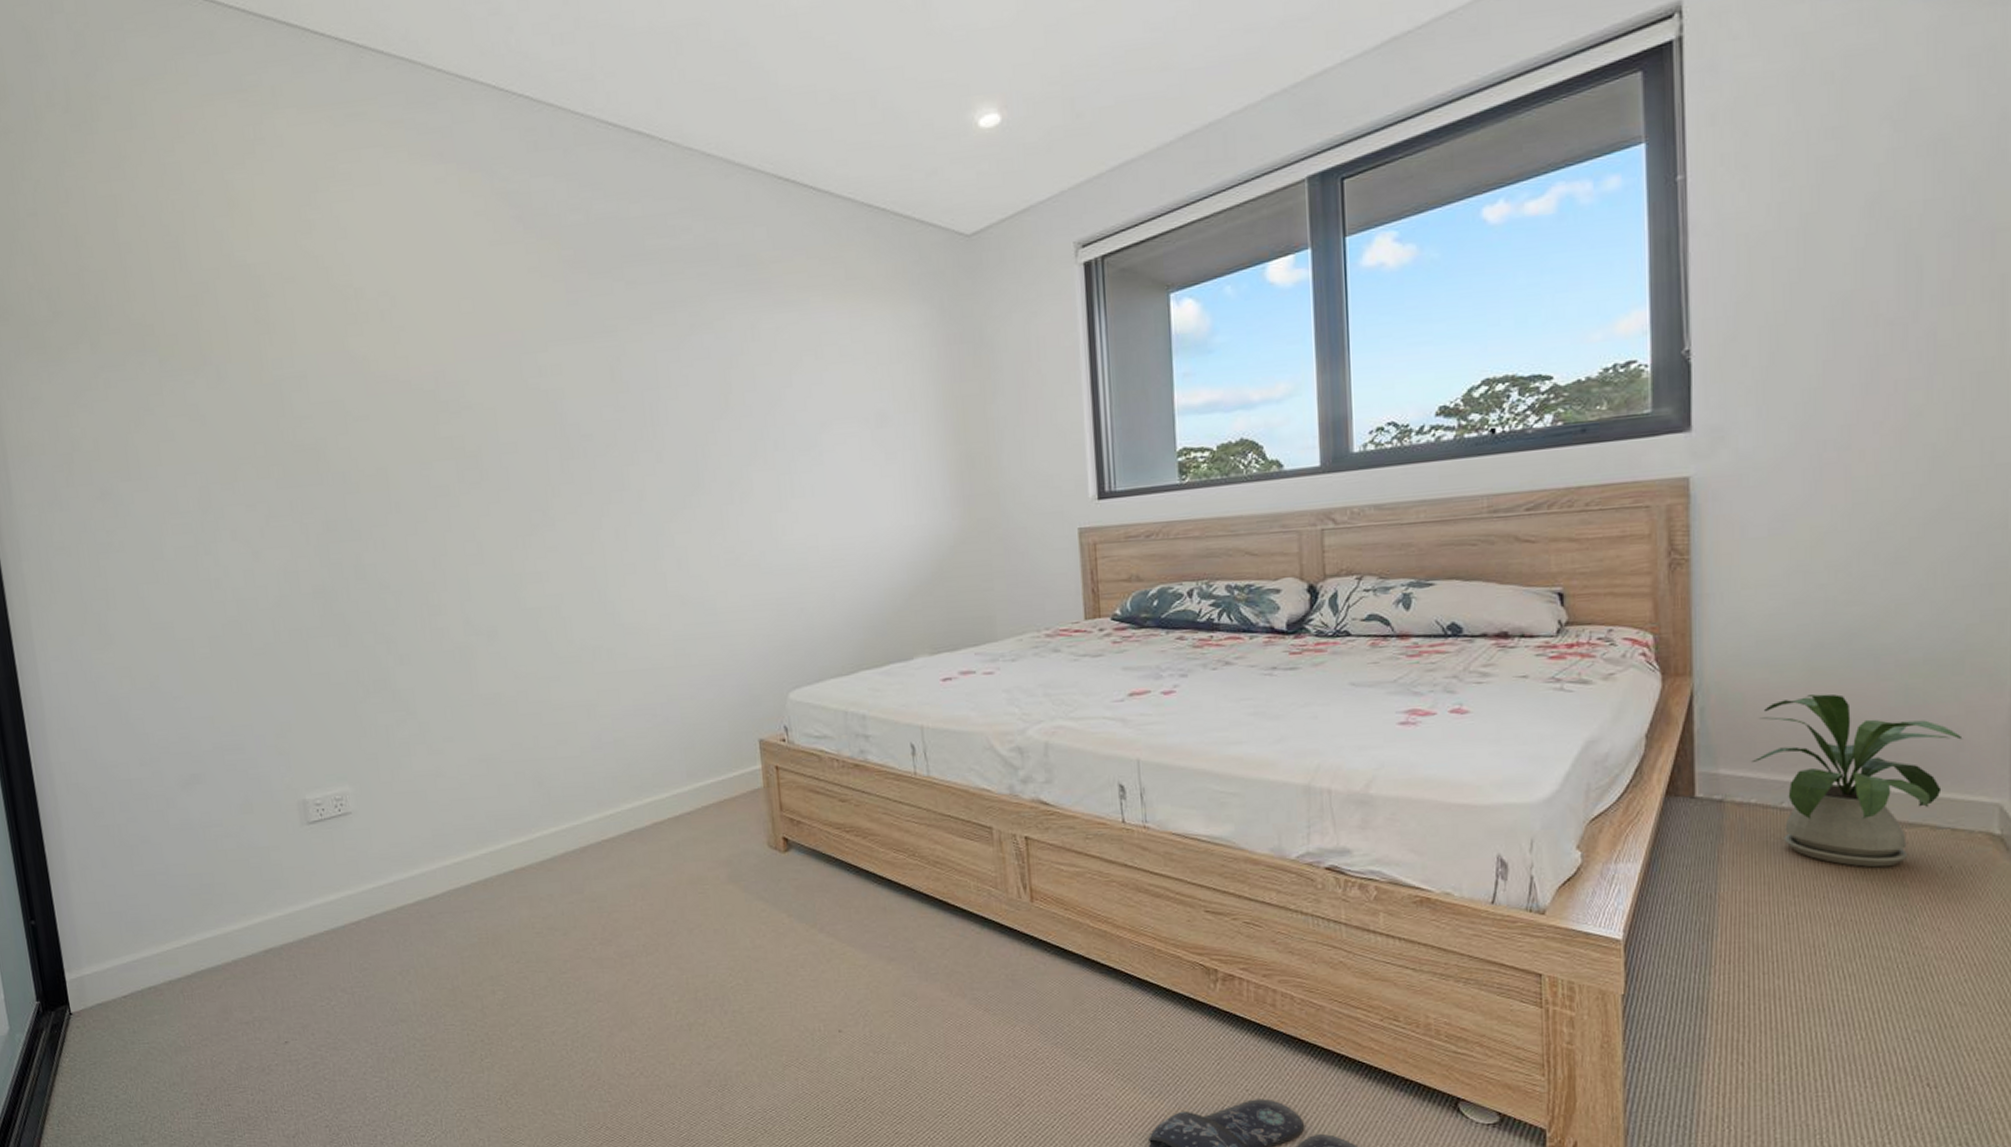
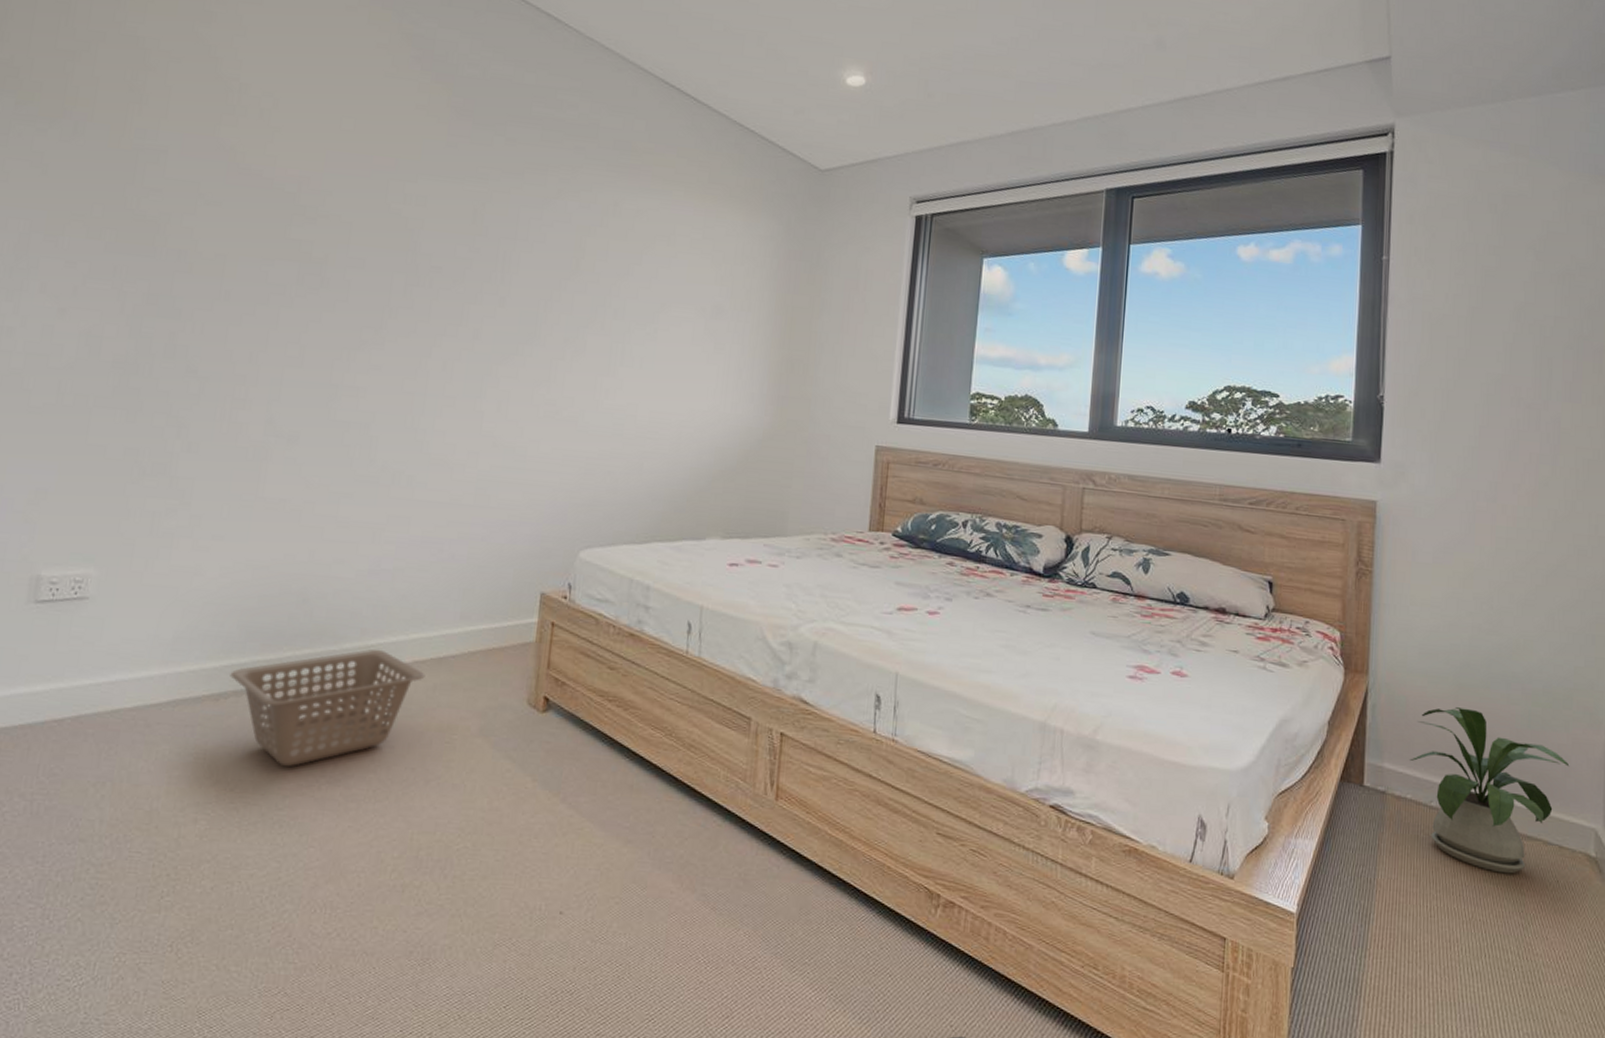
laundry basket: none [490,817,667,935] -> present [230,649,425,767]

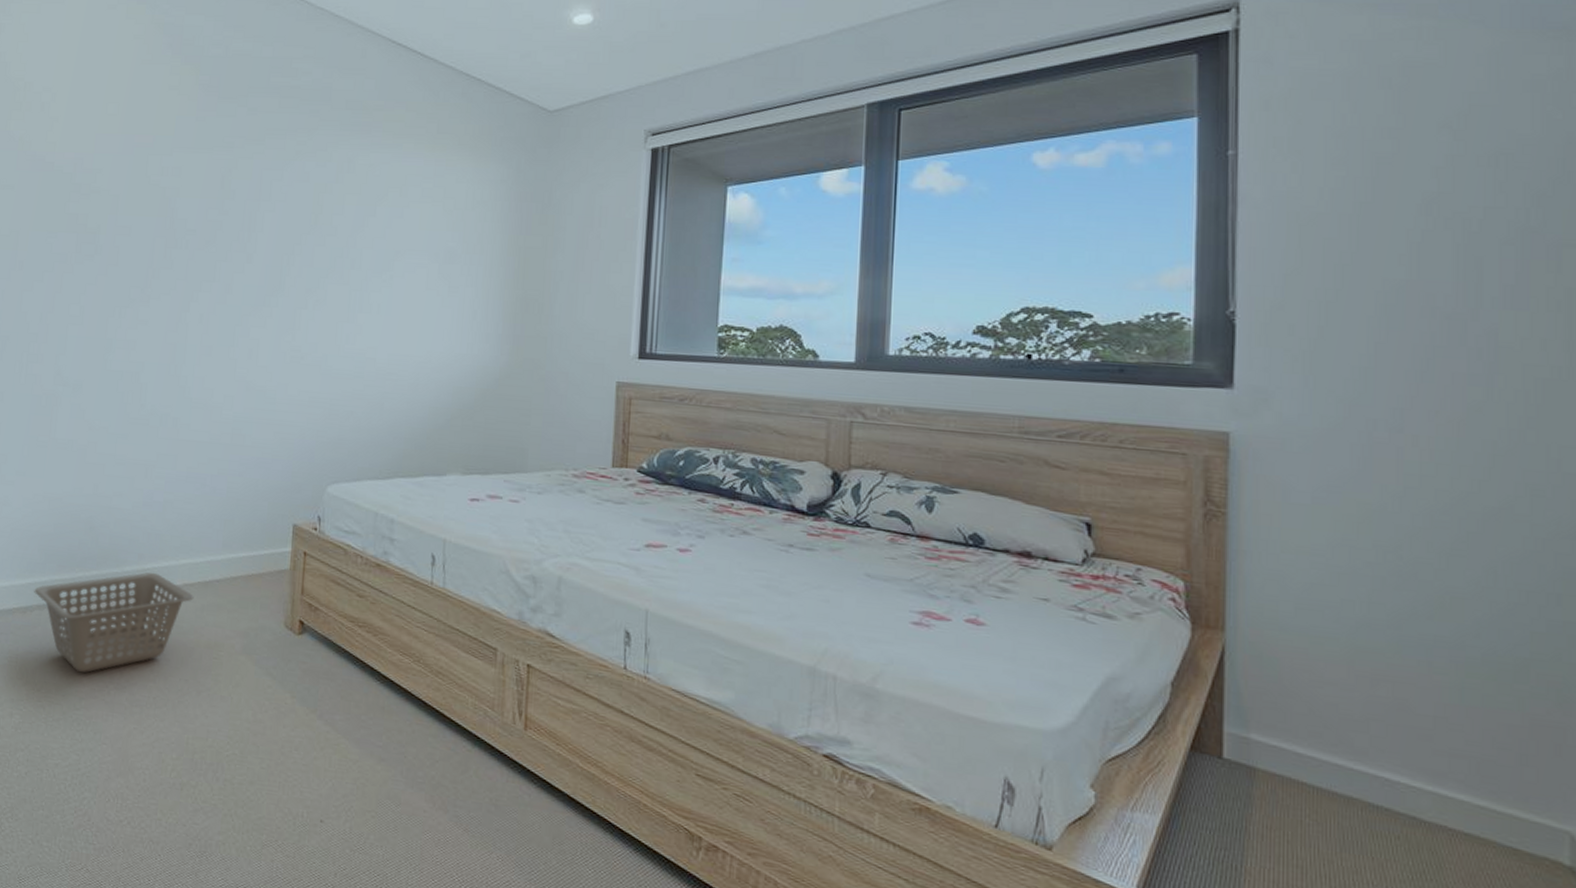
house plant: present [1410,707,1570,874] -> none [1287,674,1527,877]

